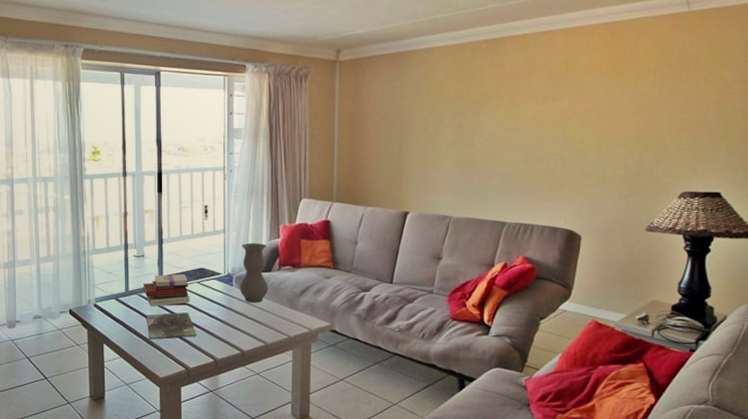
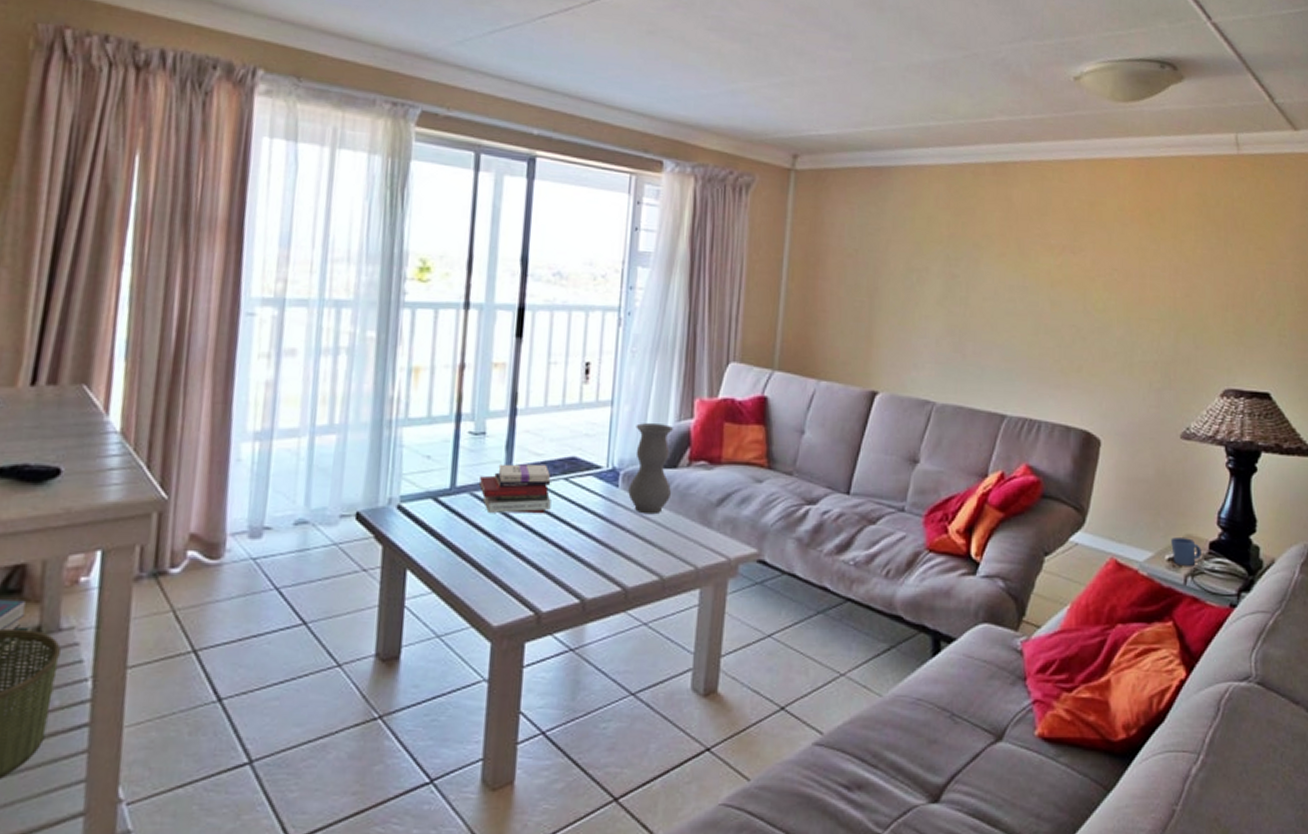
magazine: present [146,312,197,340] -> none [479,524,557,566]
mug: none [640,303,665,324] -> present [1171,537,1202,567]

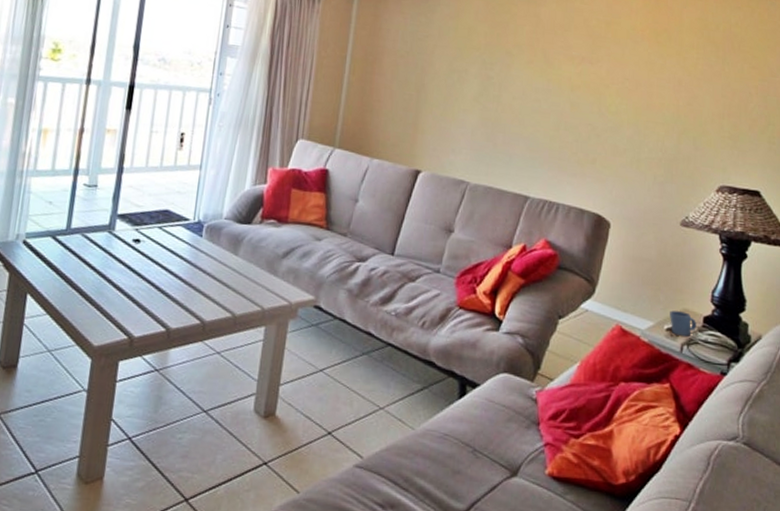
books: present [478,463,551,514] -> none [89,212,148,254]
vase: present [628,422,673,515] -> none [210,185,249,262]

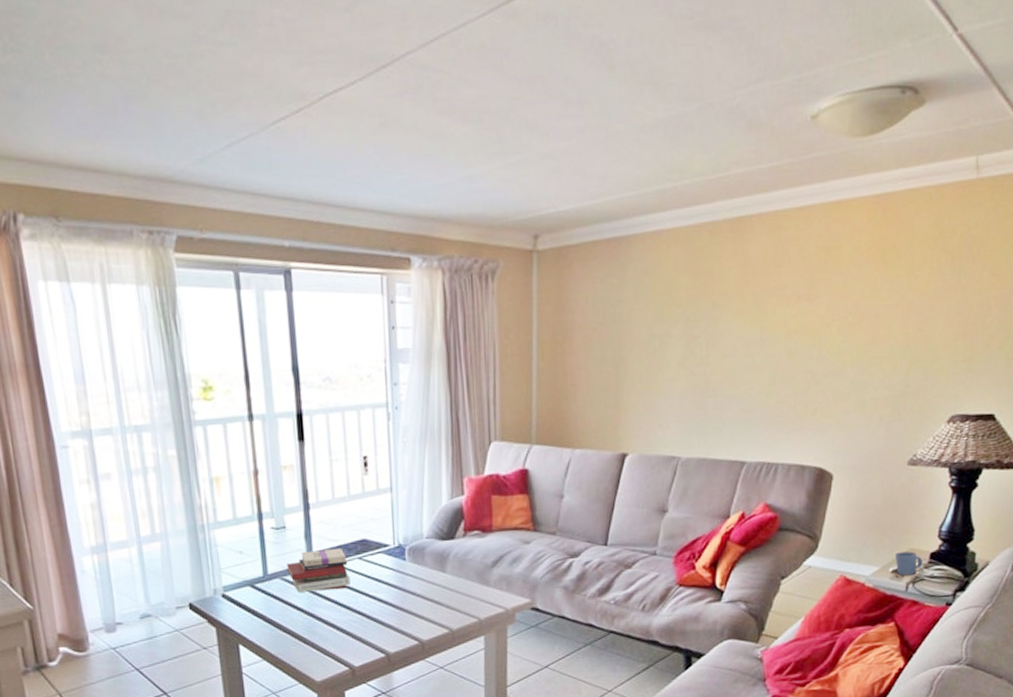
books: none [89,212,148,254] -> present [286,547,351,592]

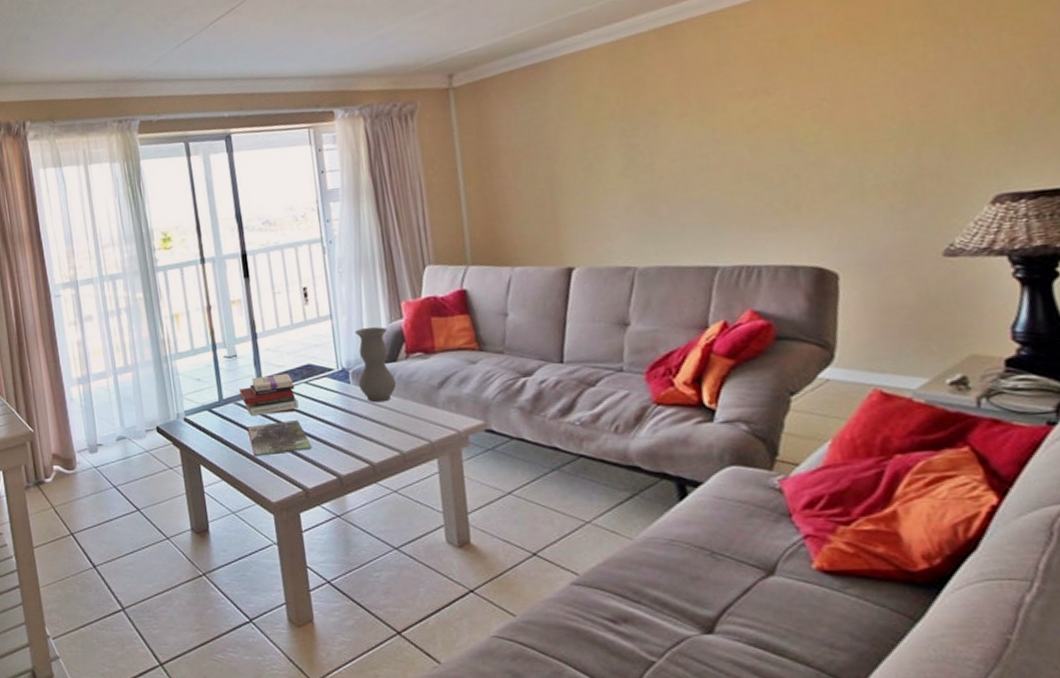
magazine: none [293,597,362,635] -> present [247,420,312,457]
vase: none [414,502,452,581] -> present [354,327,397,403]
mug: present [895,551,923,577] -> none [950,358,996,390]

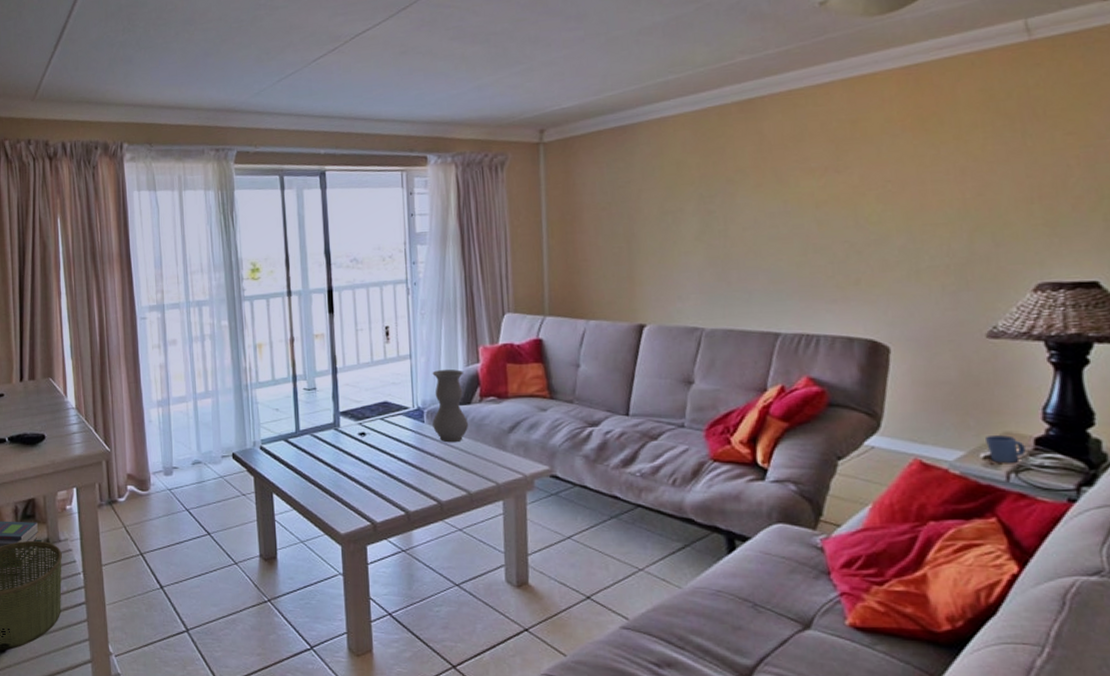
books: present [239,373,299,416] -> none [315,408,373,448]
magazine: present [247,420,312,457] -> none [321,455,383,488]
mug: none [950,358,996,390] -> present [985,435,1026,464]

